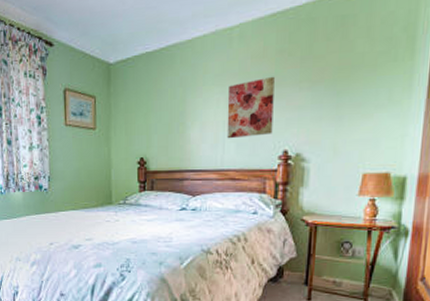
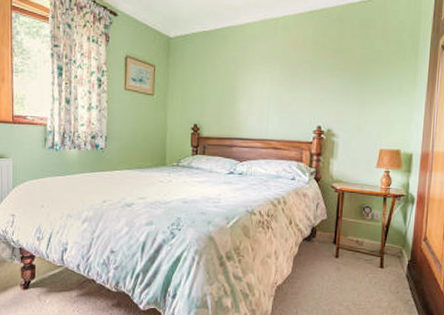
wall art: present [227,76,275,139] -> none [271,62,311,113]

